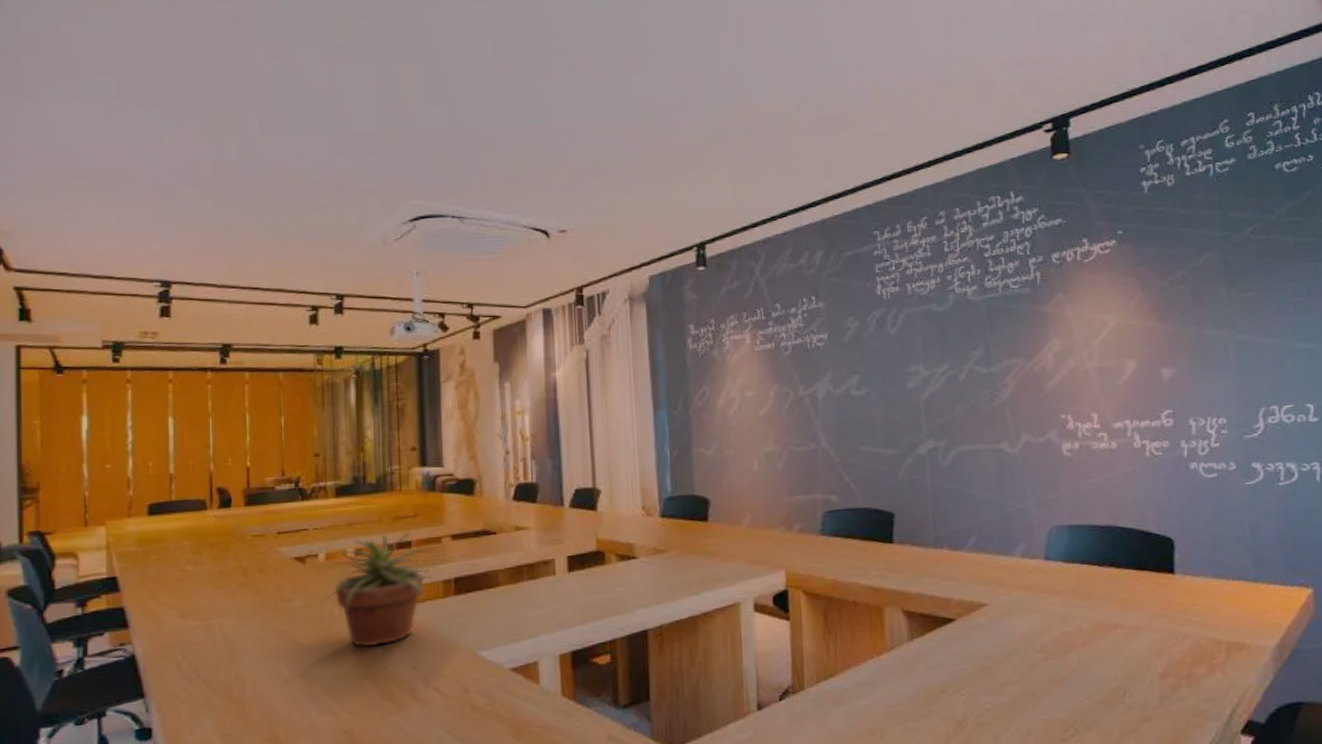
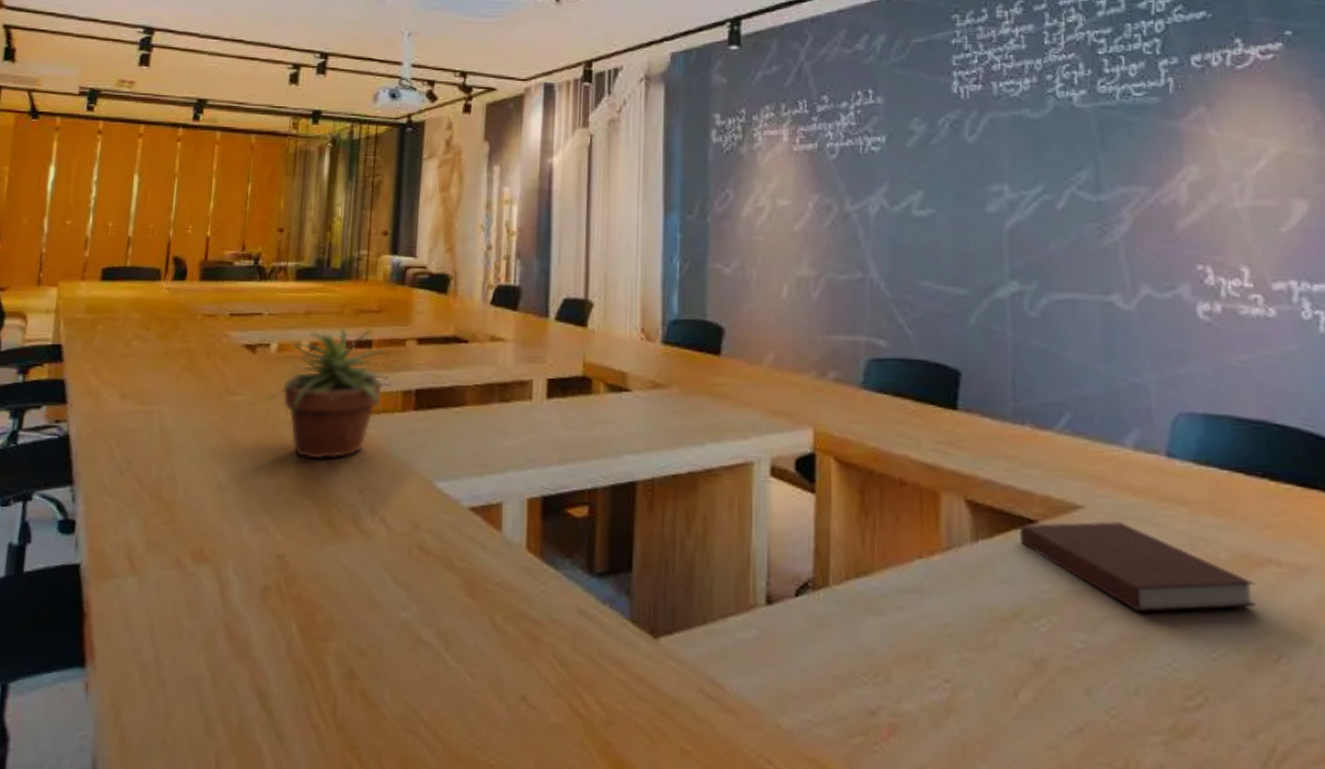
notebook: none [943,612,1109,675] -> present [1020,521,1257,613]

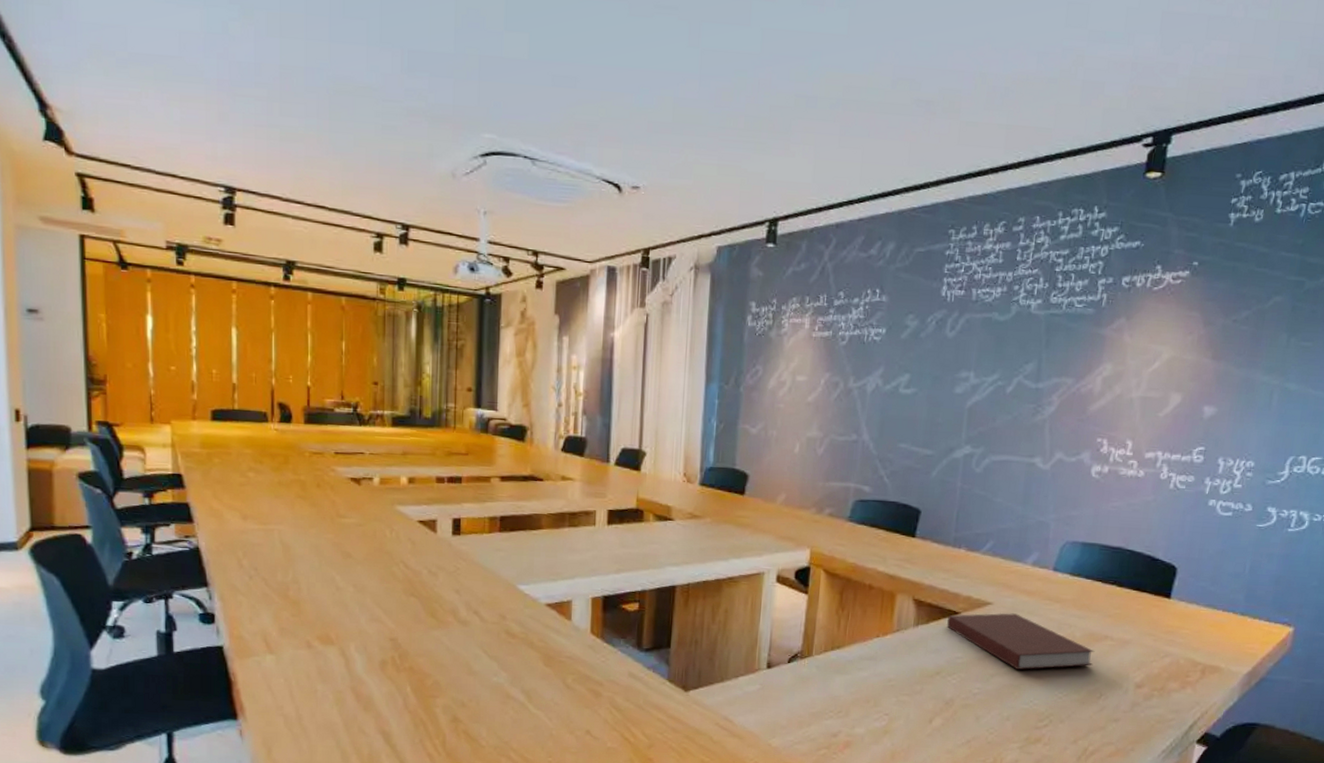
potted plant: present [266,328,393,460] -> none [373,467,481,568]

